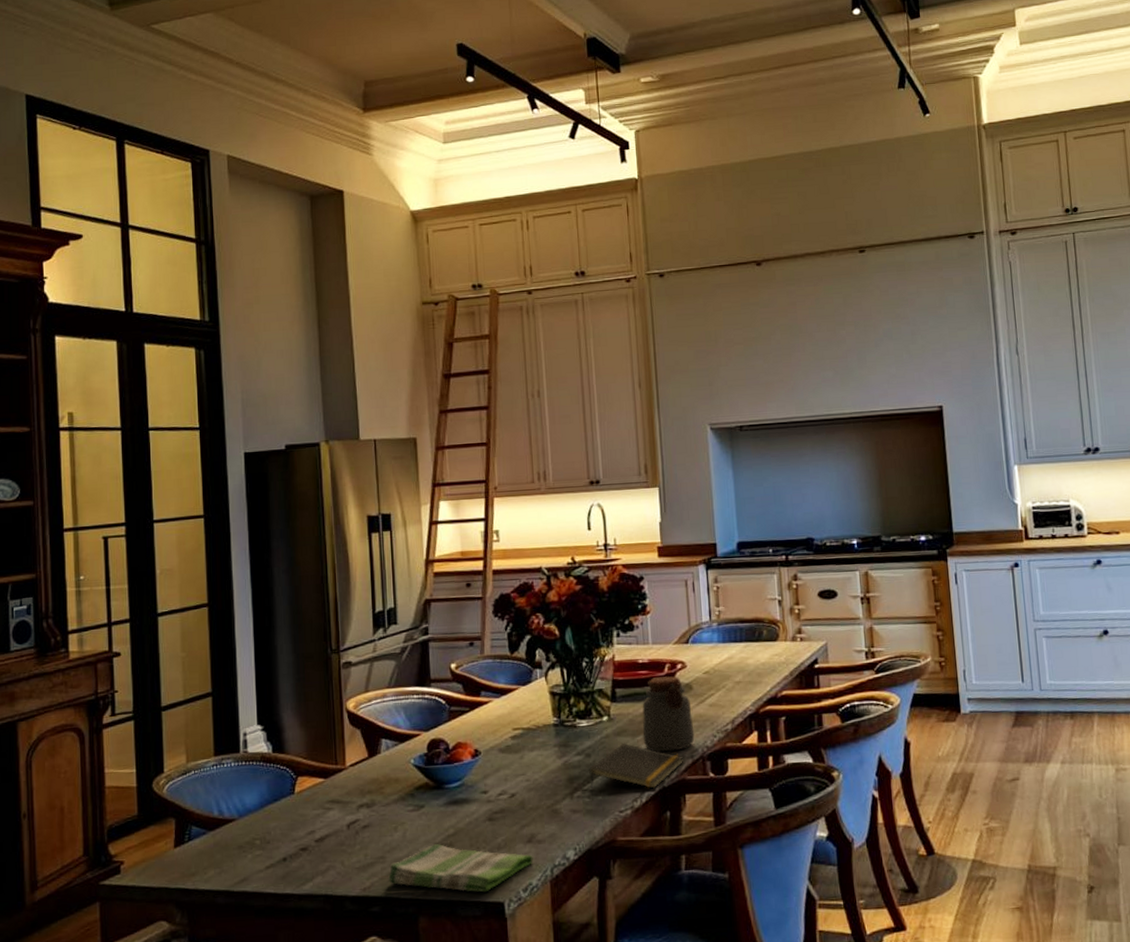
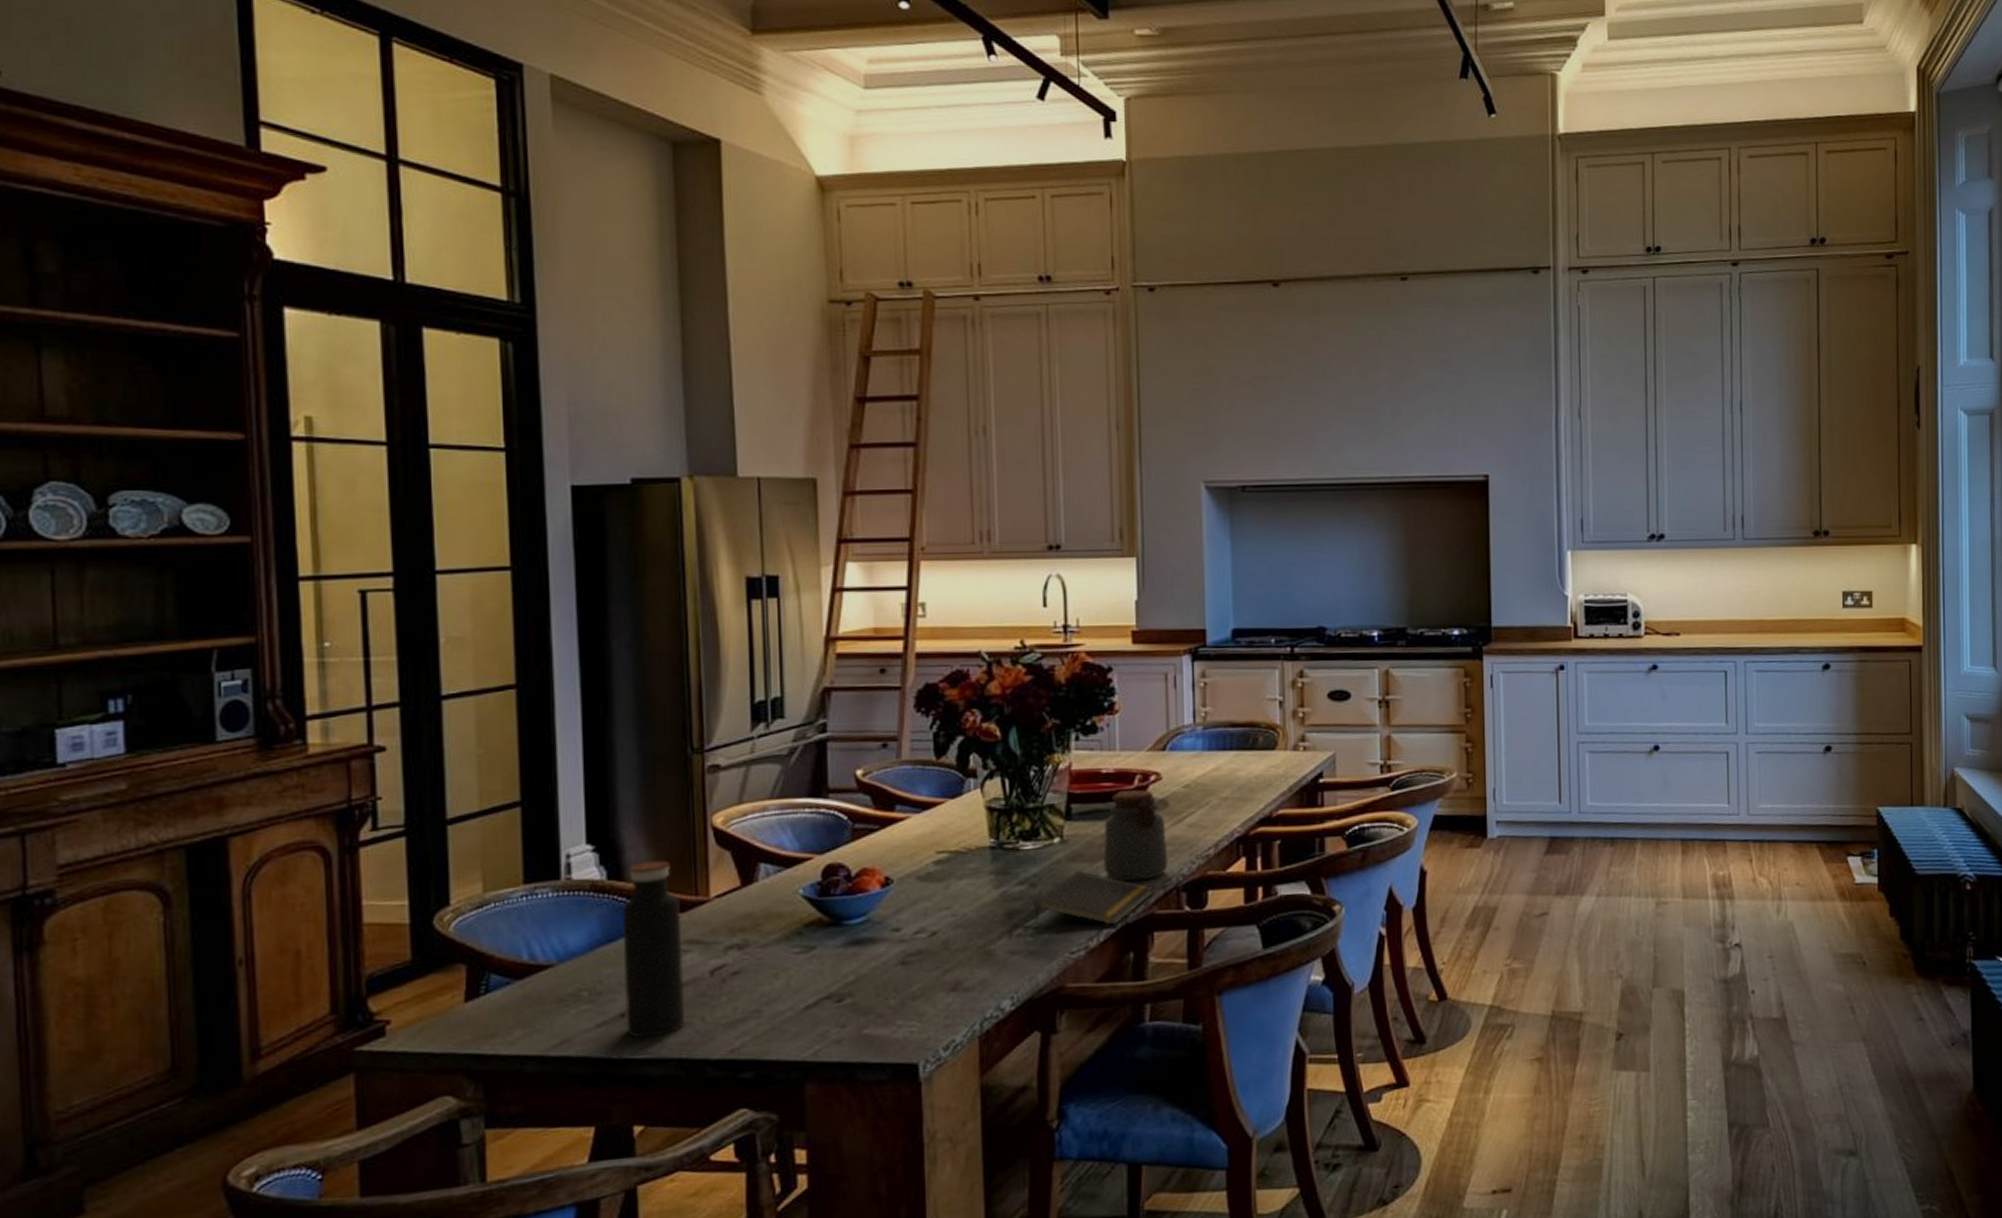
water bottle: none [283,737,329,878] -> present [622,860,685,1039]
dish towel: present [387,843,533,893] -> none [764,993,958,1052]

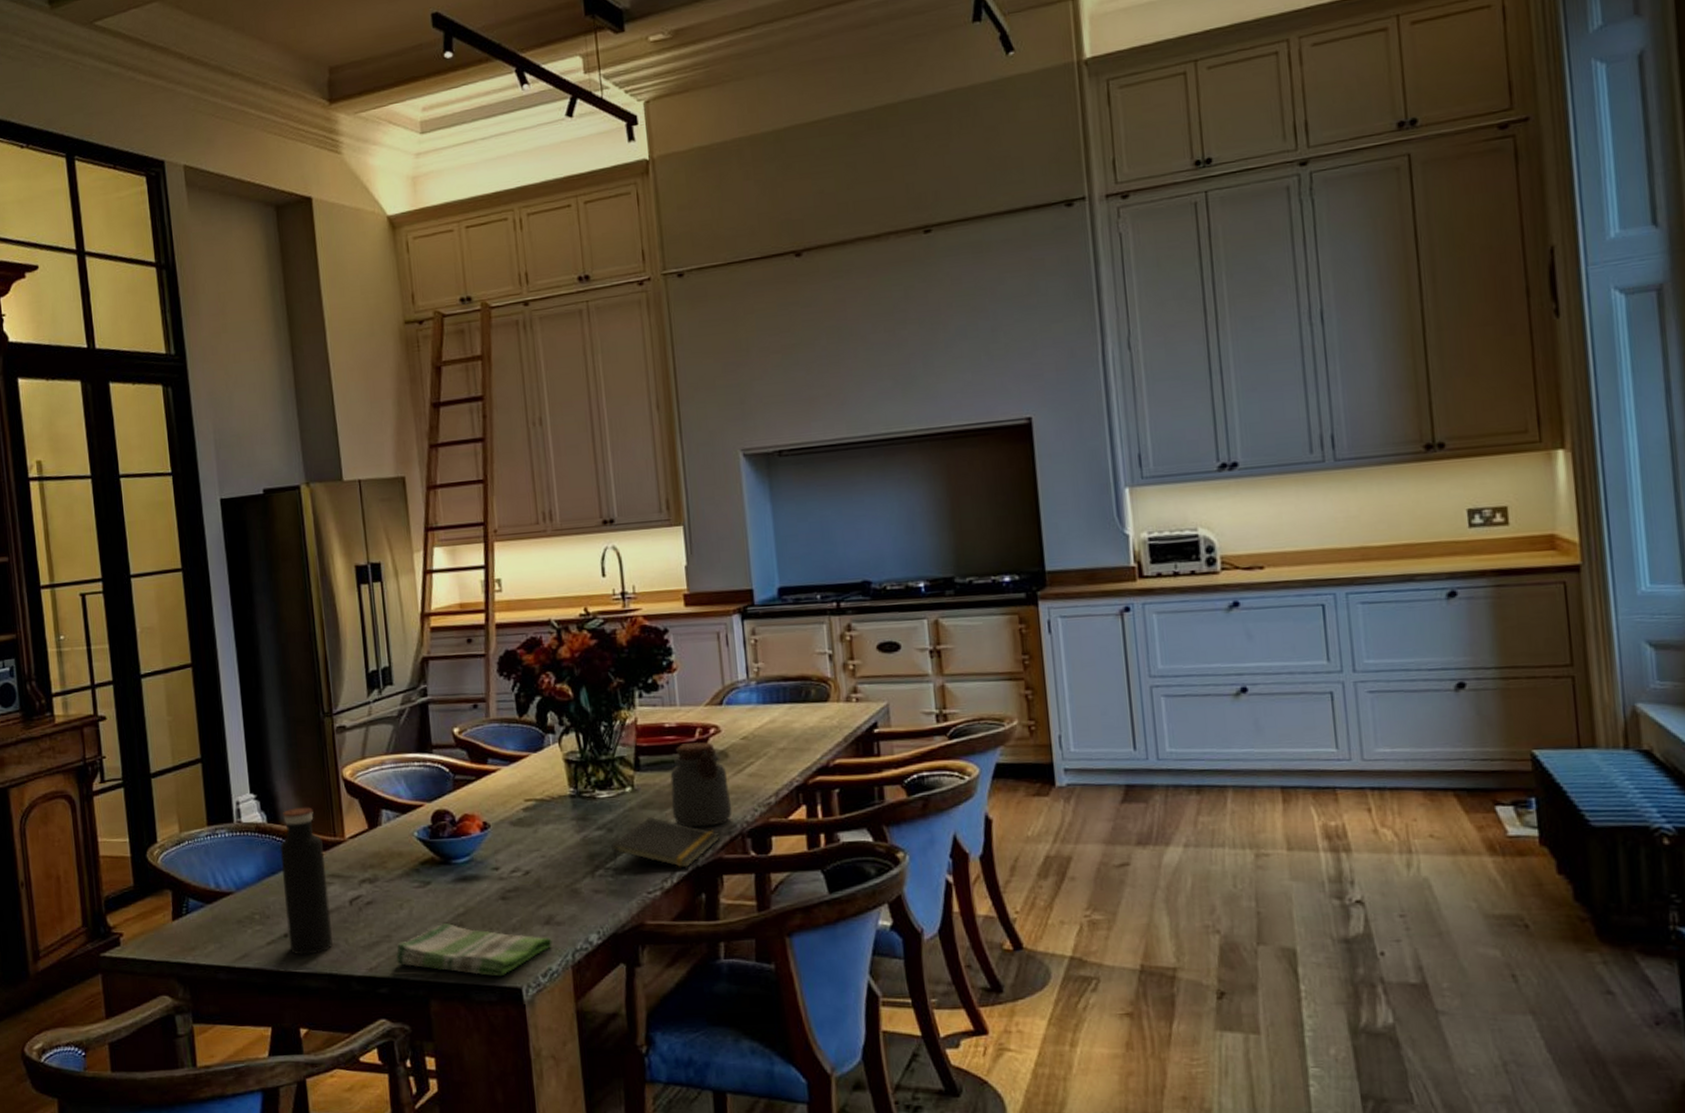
dish towel: none [764,993,958,1052] -> present [394,922,552,977]

